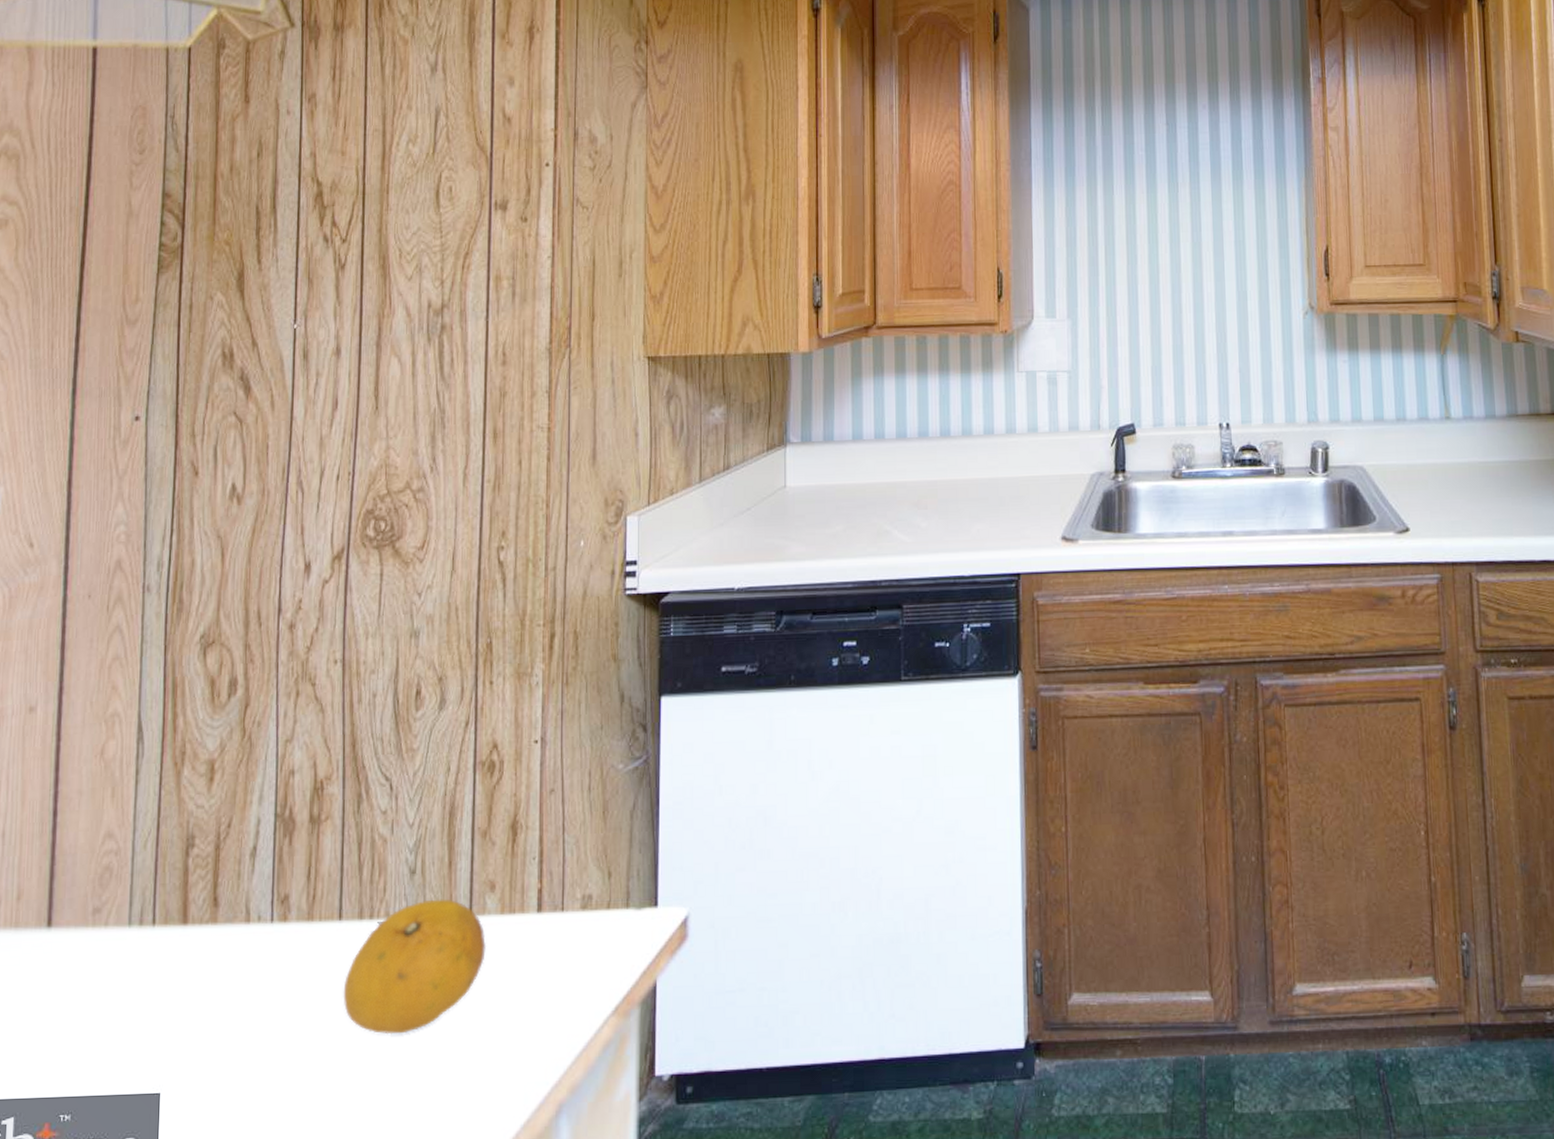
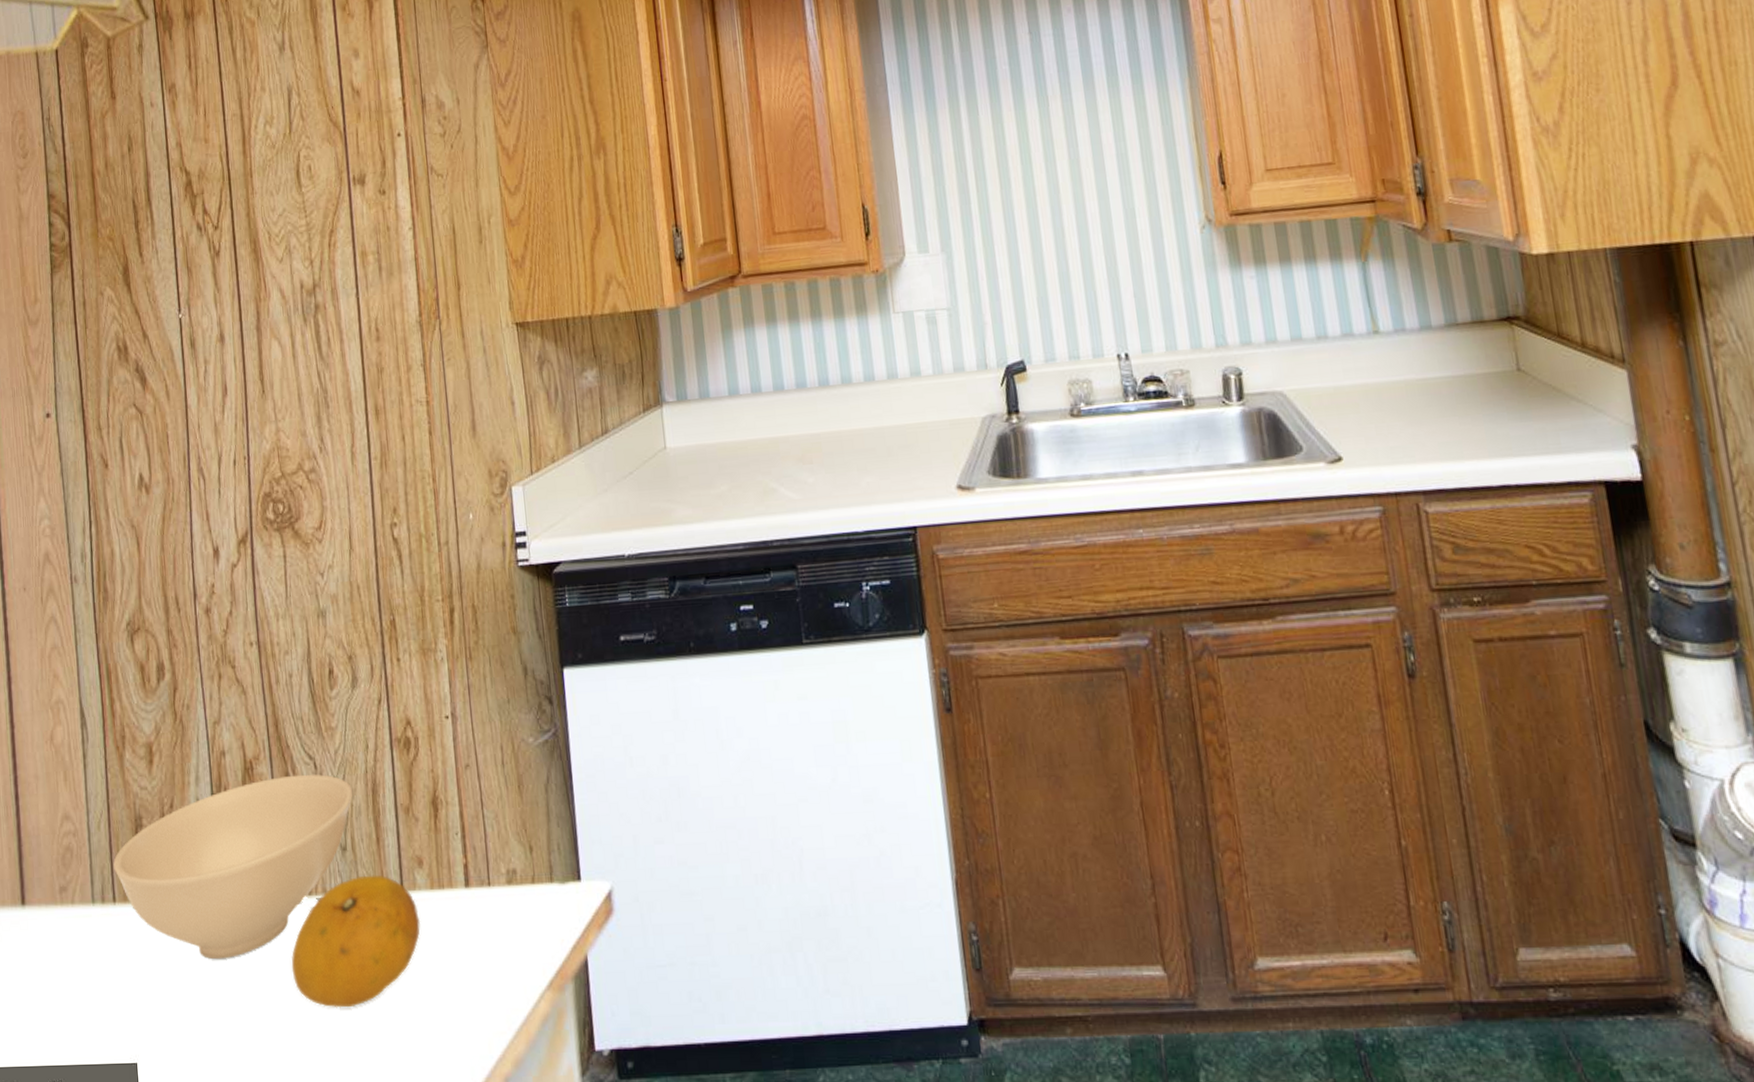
bowl: none [157,795,429,985] -> present [113,774,353,960]

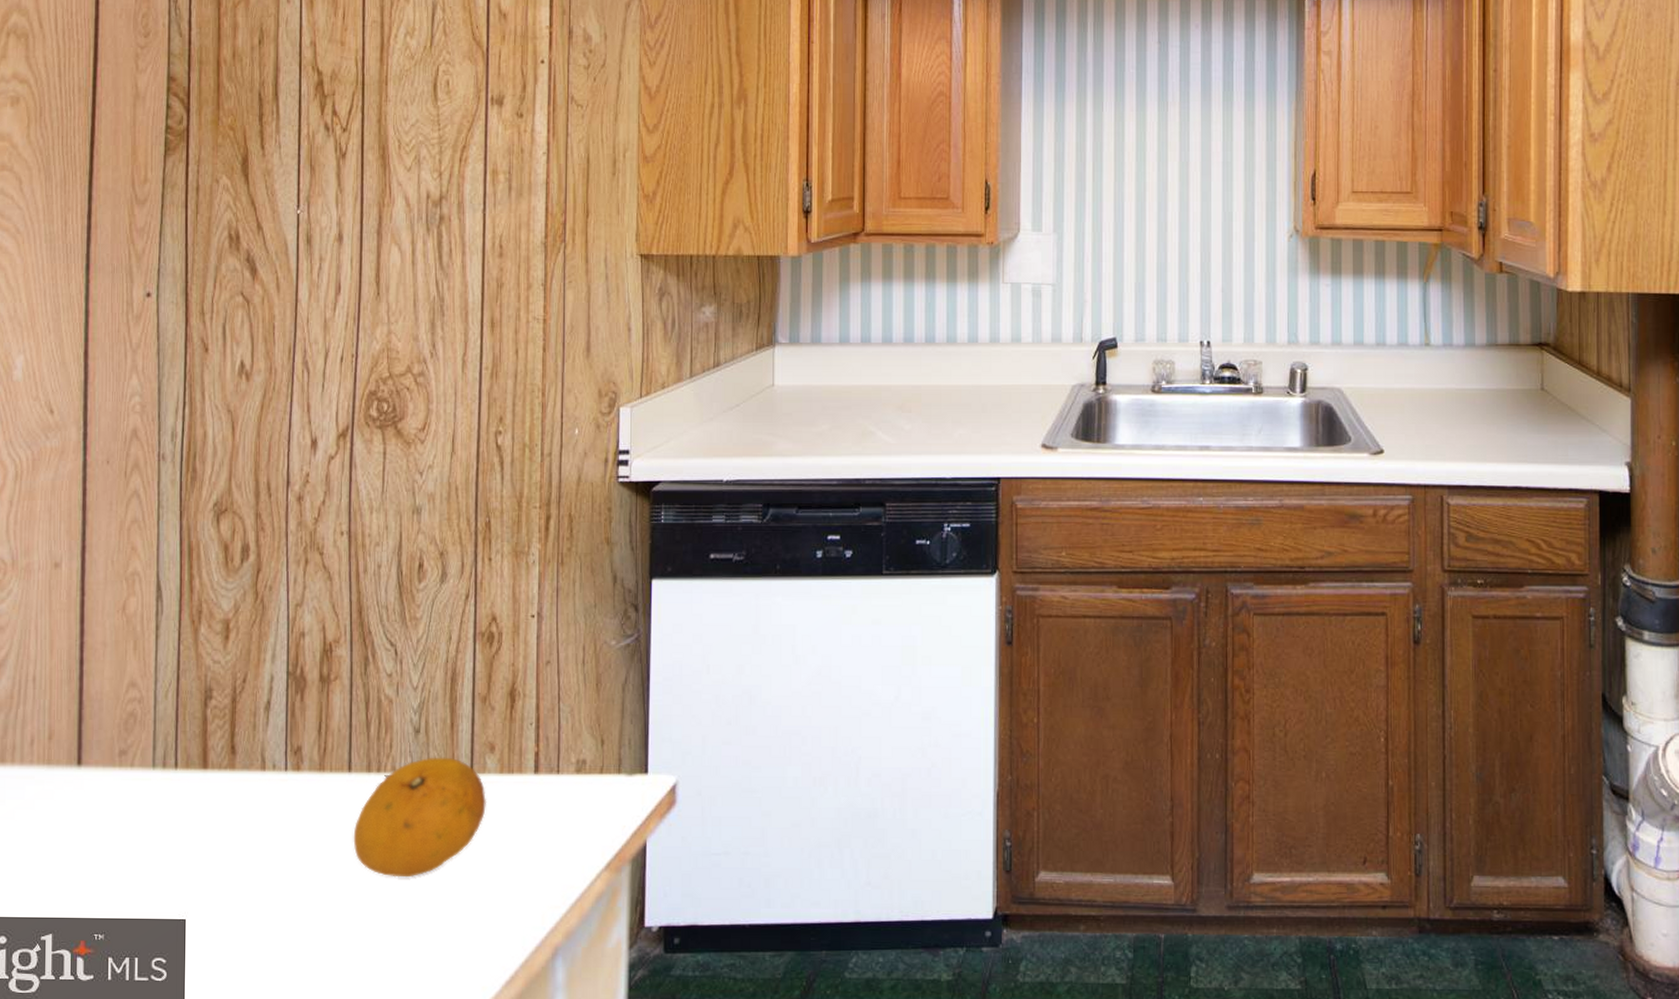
bowl: present [113,774,353,960] -> none [178,659,432,827]

